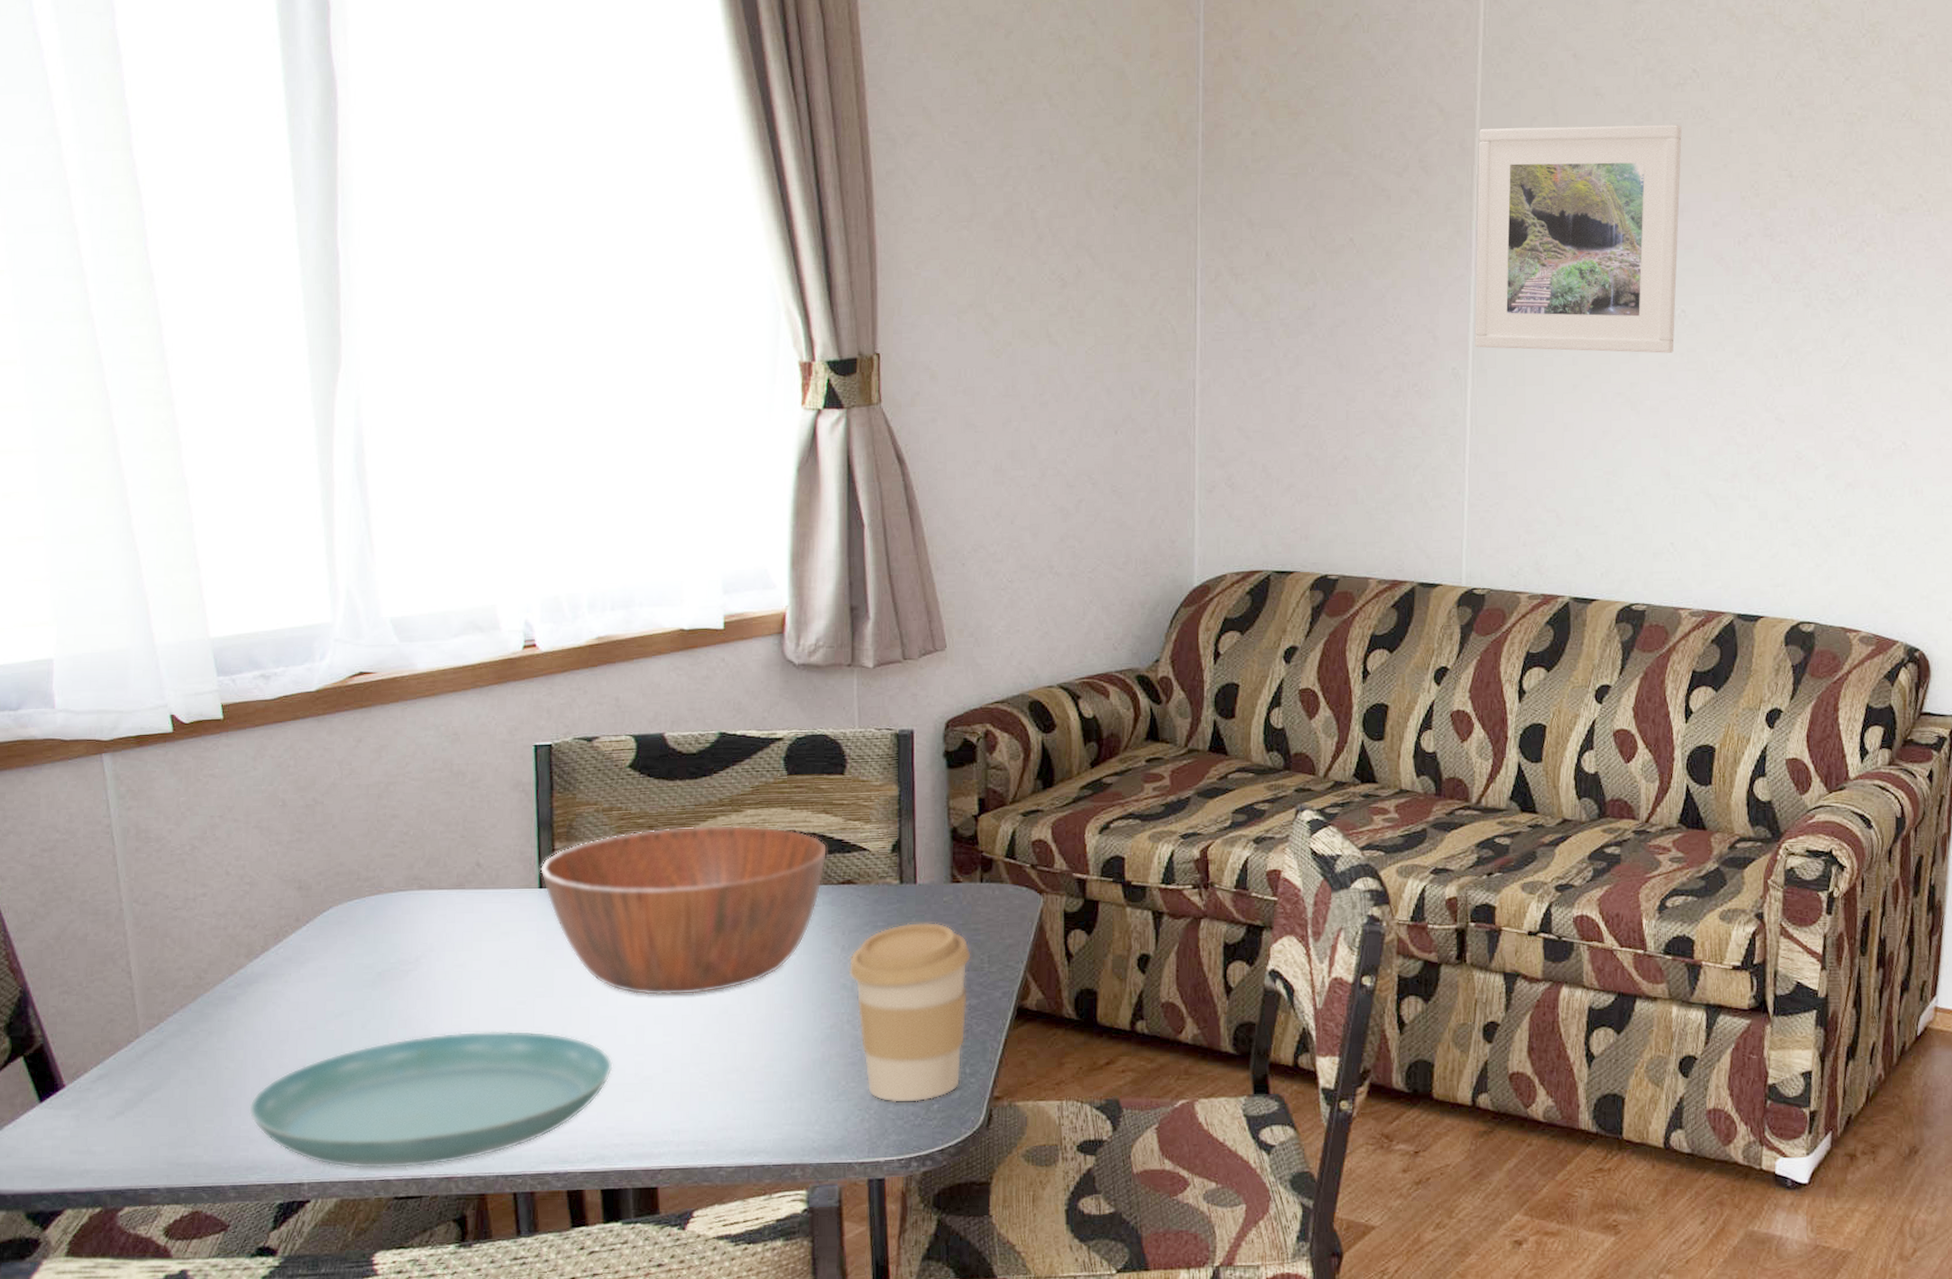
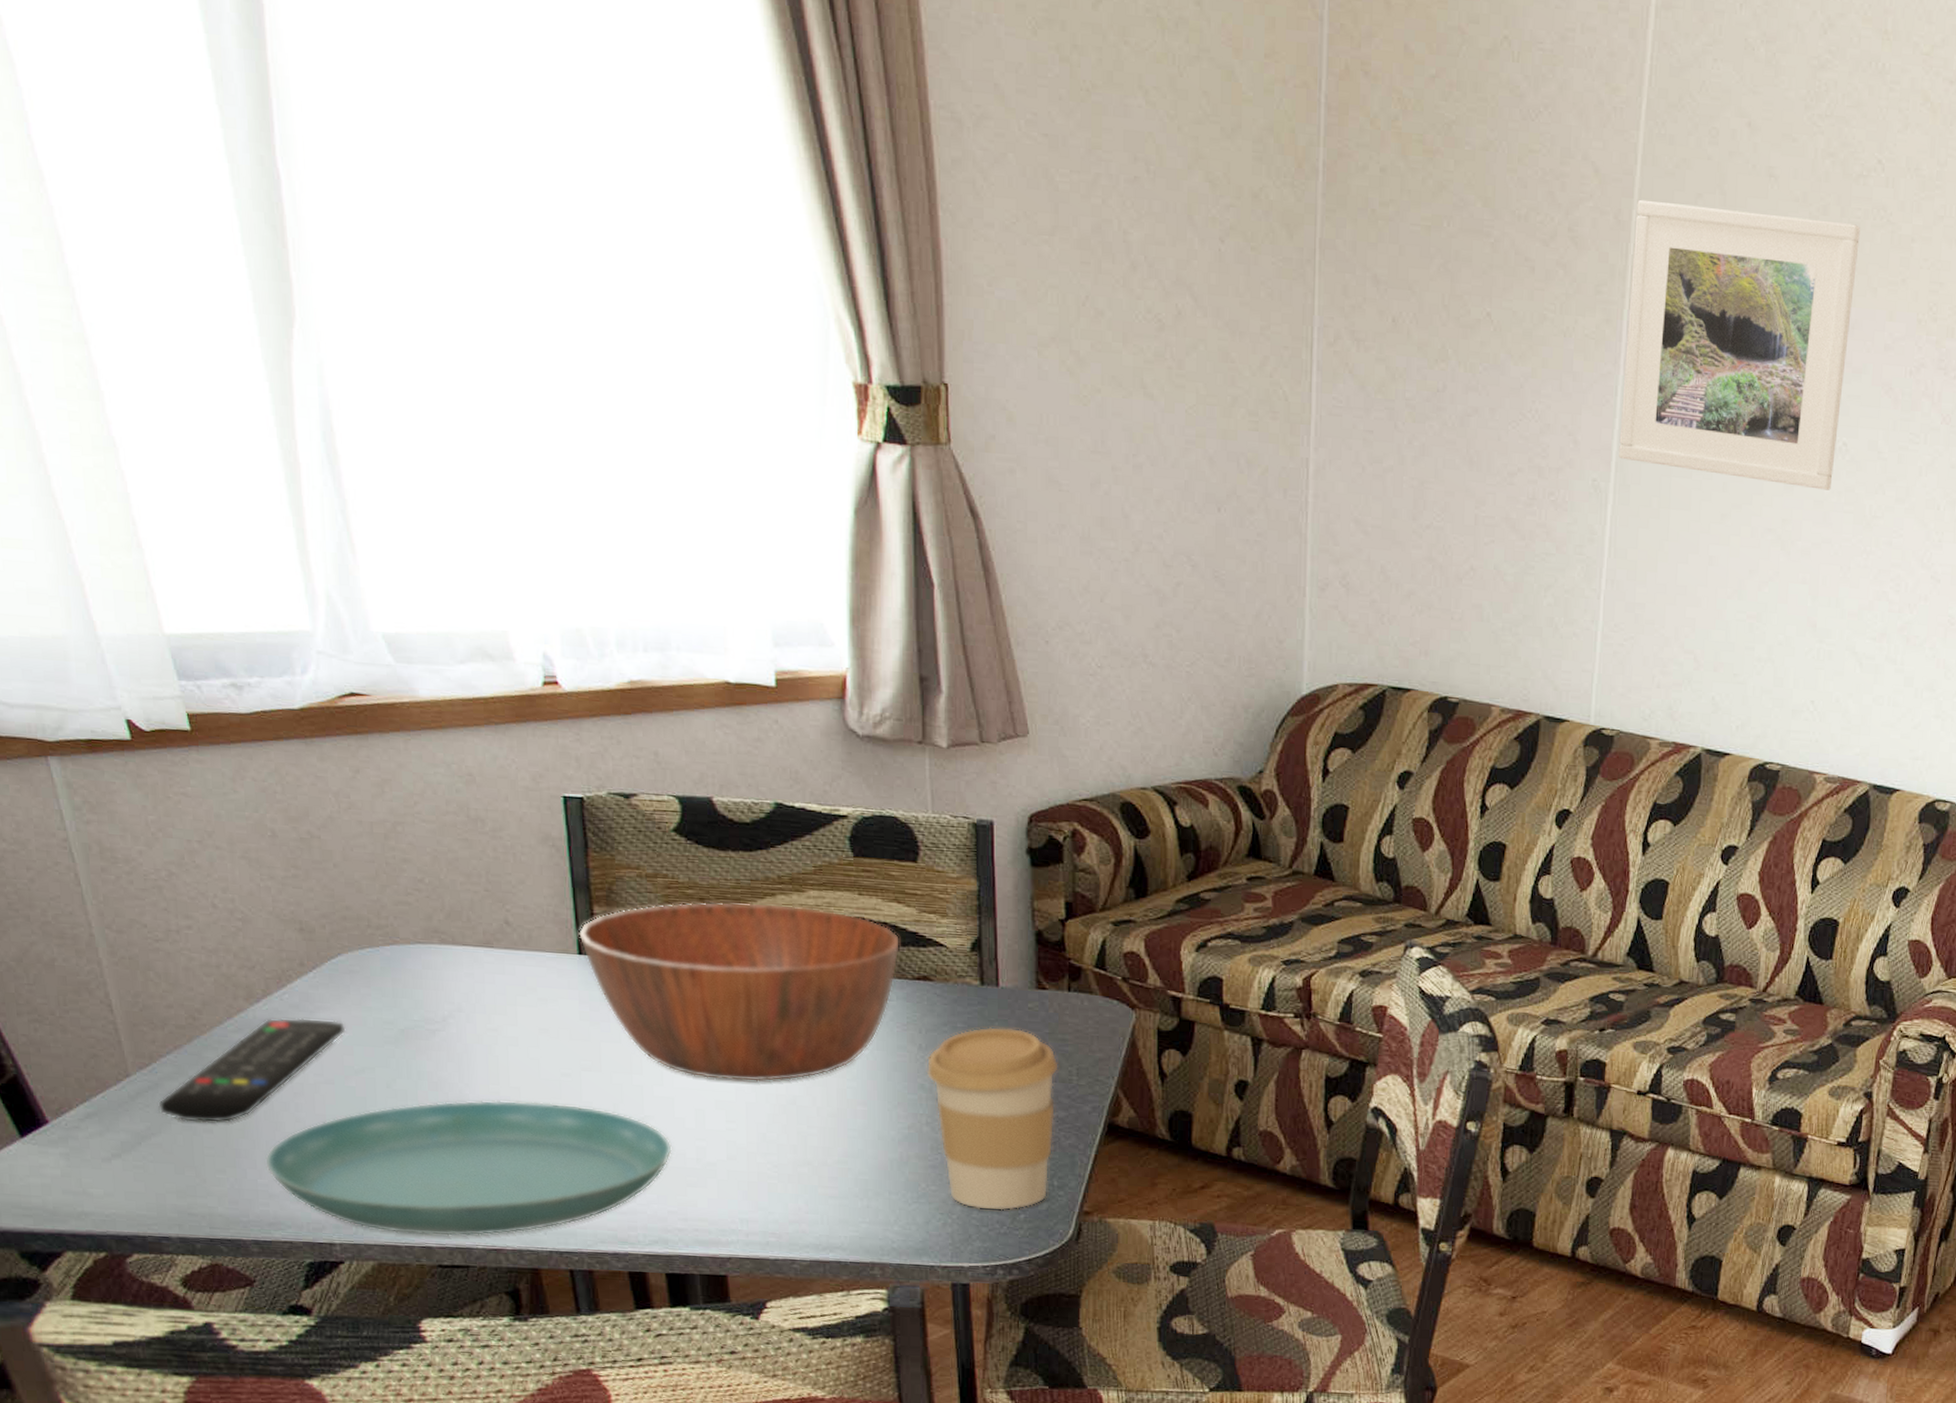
remote control: none [161,968,330,1076] -> present [158,1017,346,1123]

